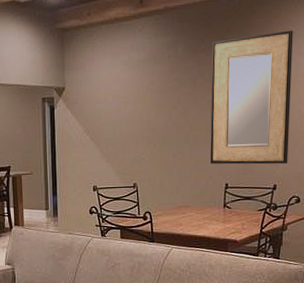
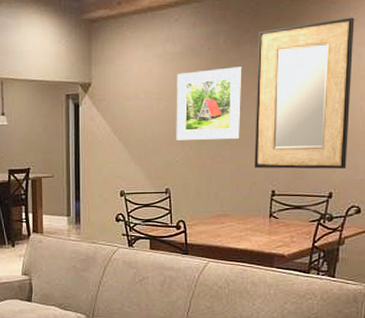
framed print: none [141,73,199,140] -> present [176,67,242,140]

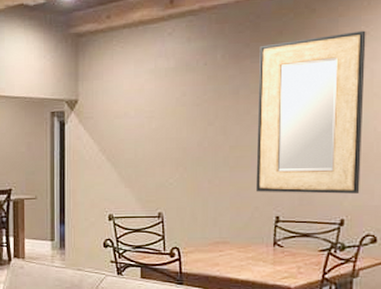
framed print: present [176,67,242,140] -> none [169,83,242,161]

